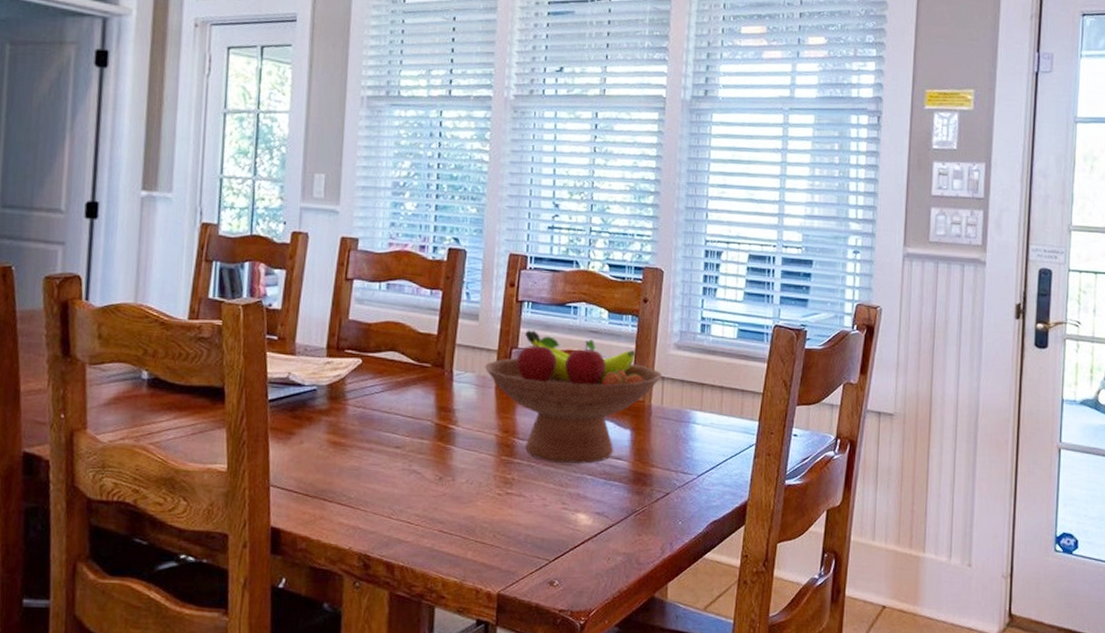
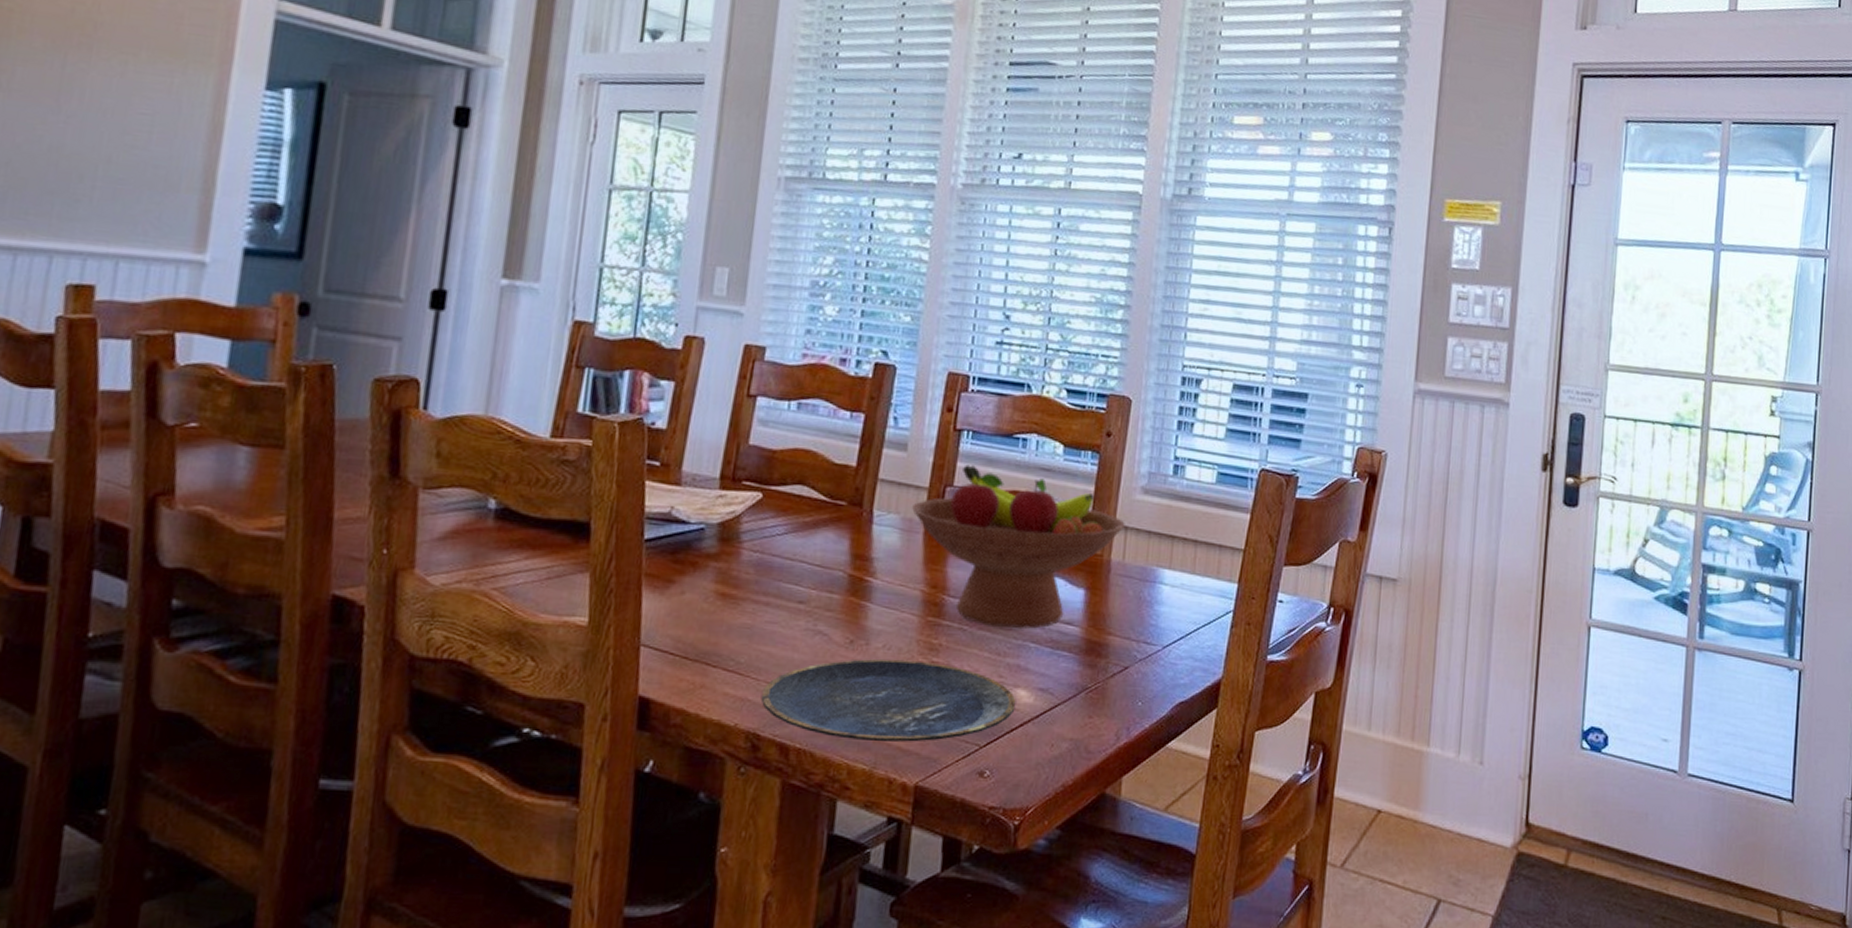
plate: none [369,491,578,559] -> present [760,659,1016,742]

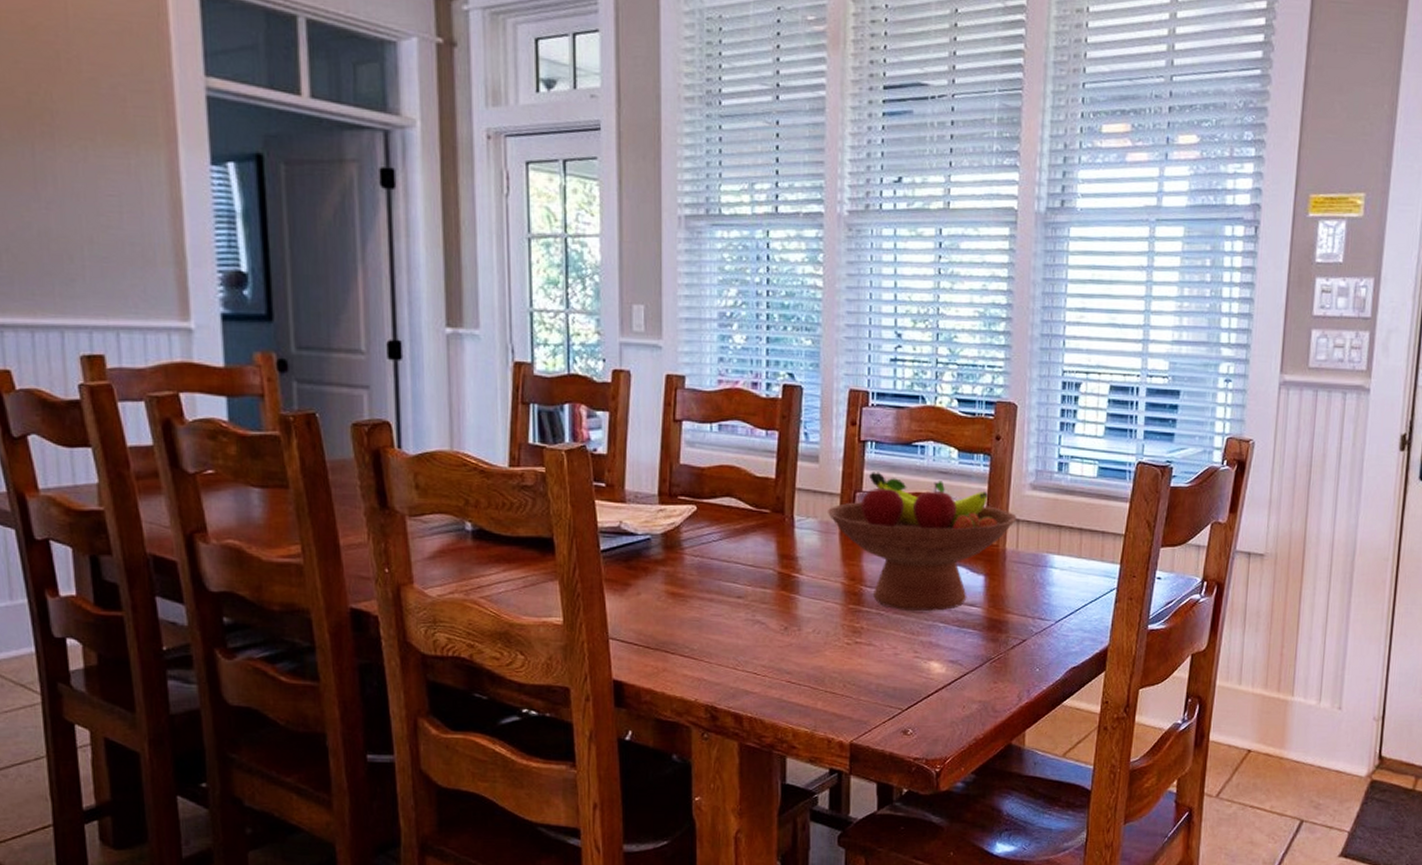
plate: present [760,659,1016,742] -> none [714,641,931,709]

